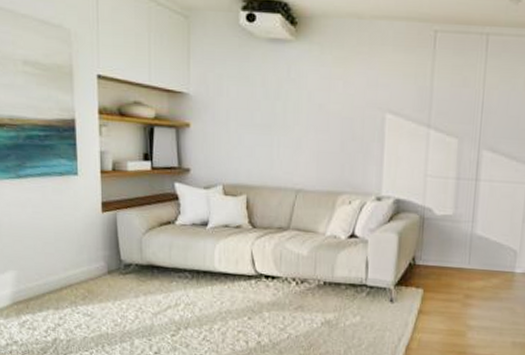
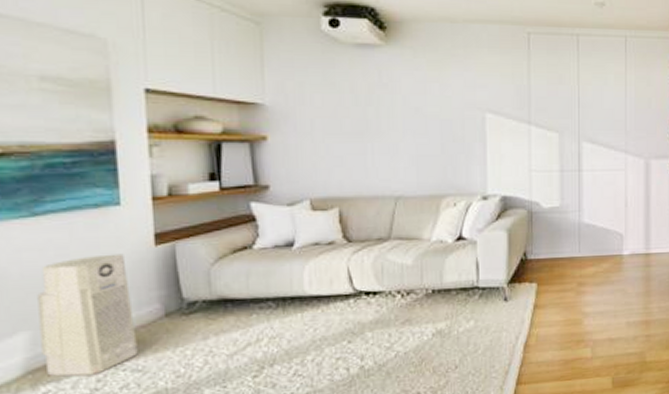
air purifier: none [20,215,88,313] -> present [37,253,138,377]

